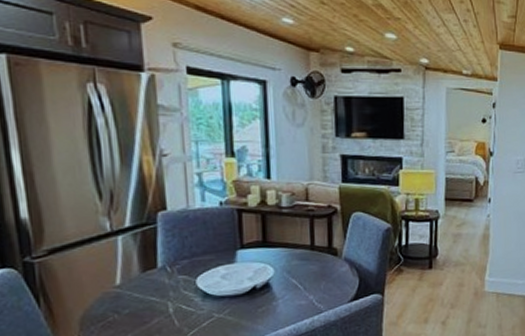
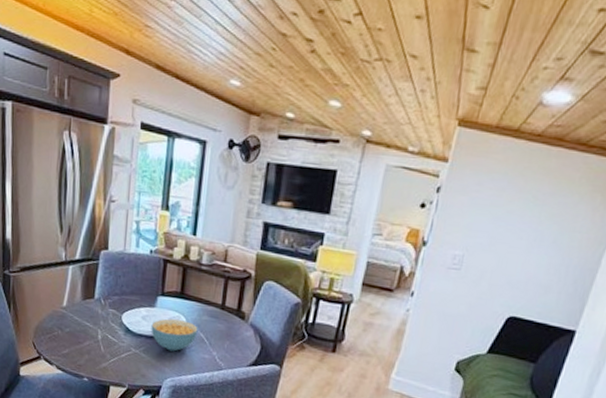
cereal bowl: none [234,270,289,307] -> present [151,318,198,352]

